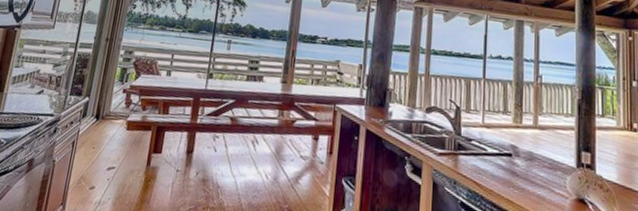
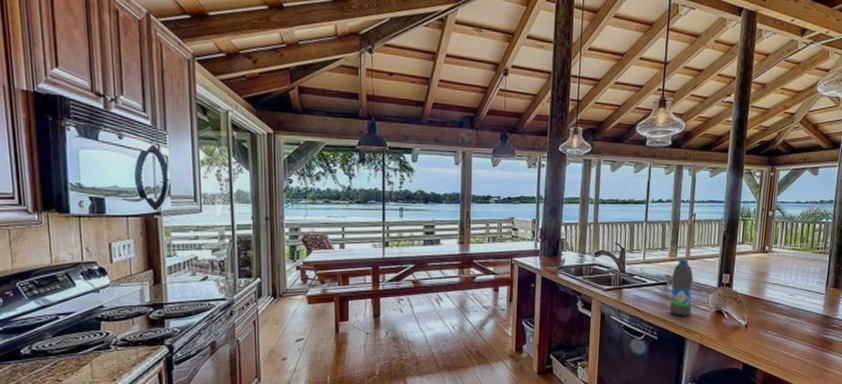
water bottle: none [516,127,545,200] -> present [669,259,694,316]

